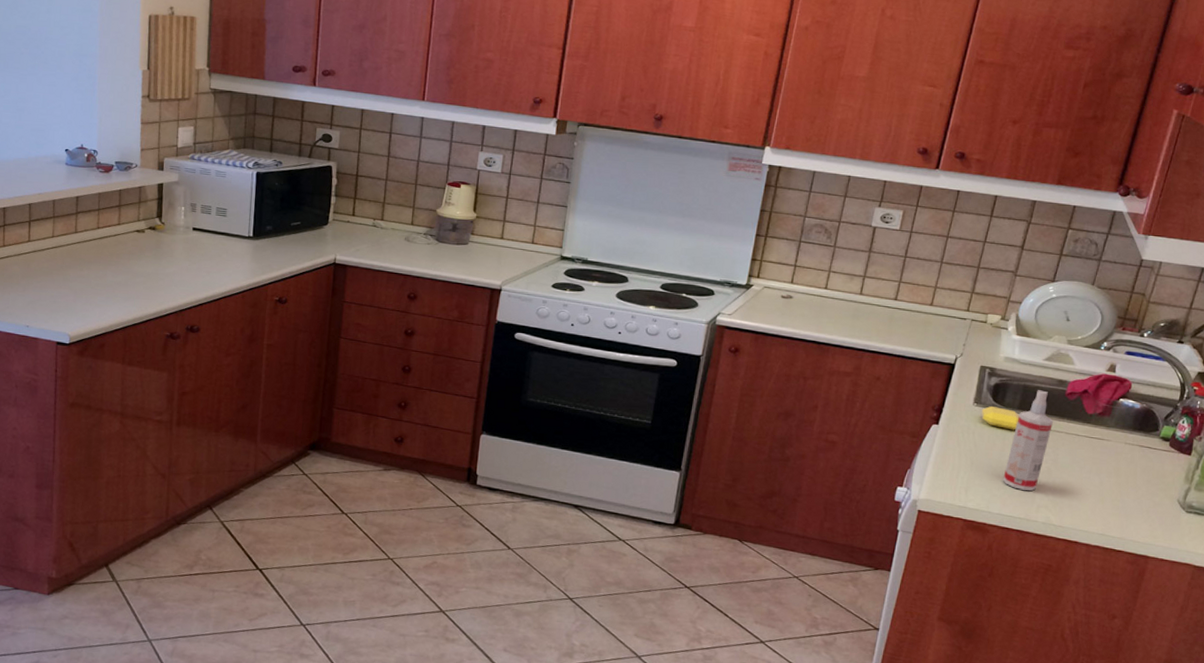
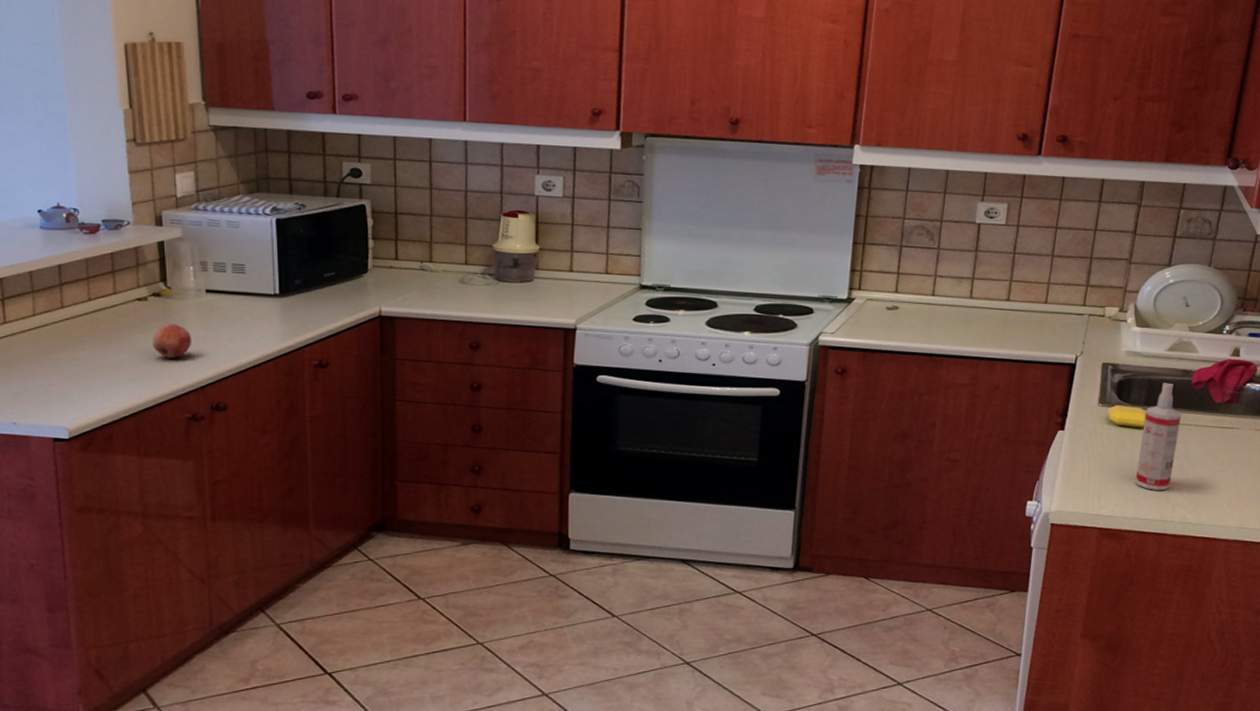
fruit: none [144,254,177,284] -> present [152,324,192,358]

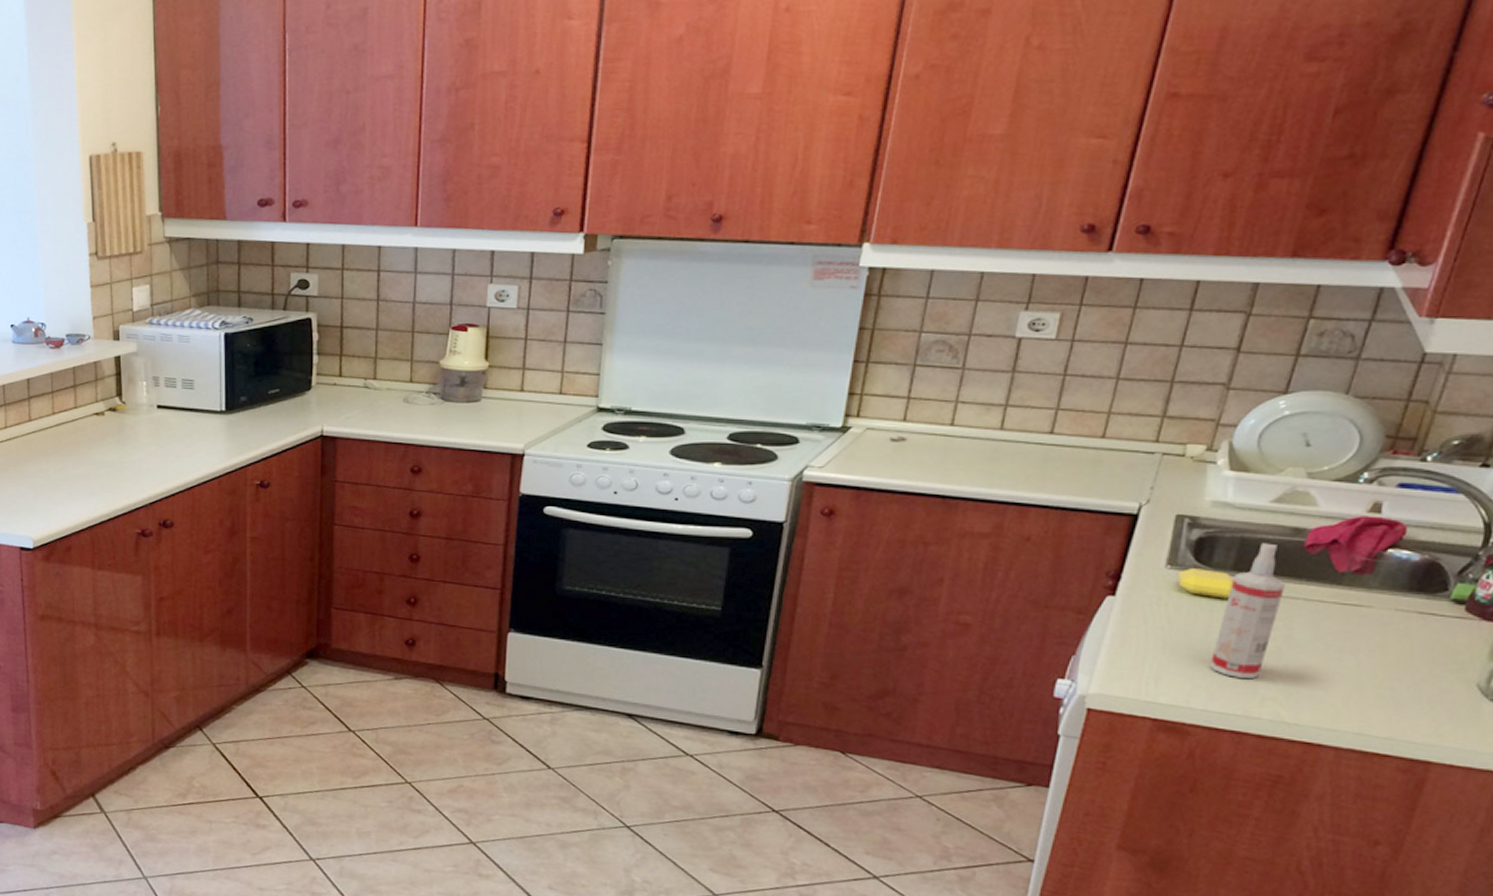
fruit: present [152,324,192,358] -> none [107,439,144,473]

